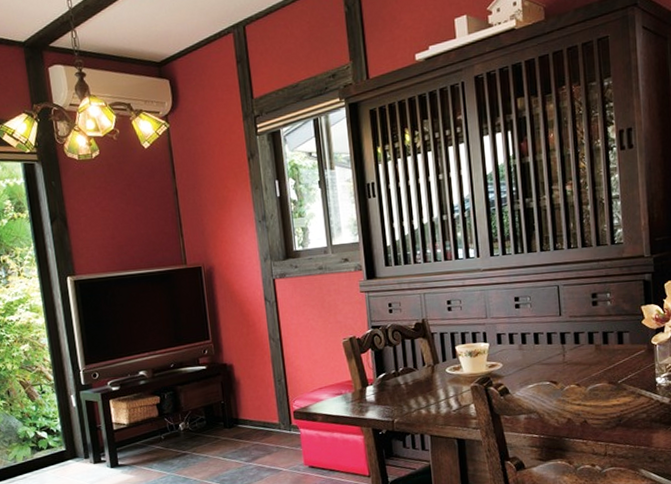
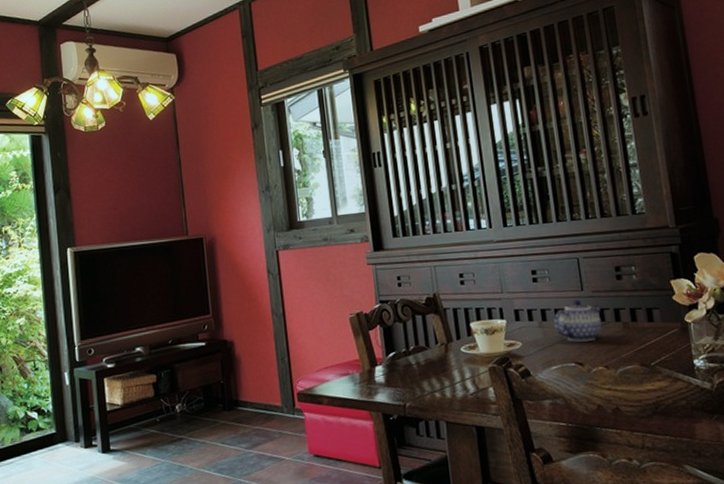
teapot: none [533,323,577,363] -> present [554,299,603,342]

